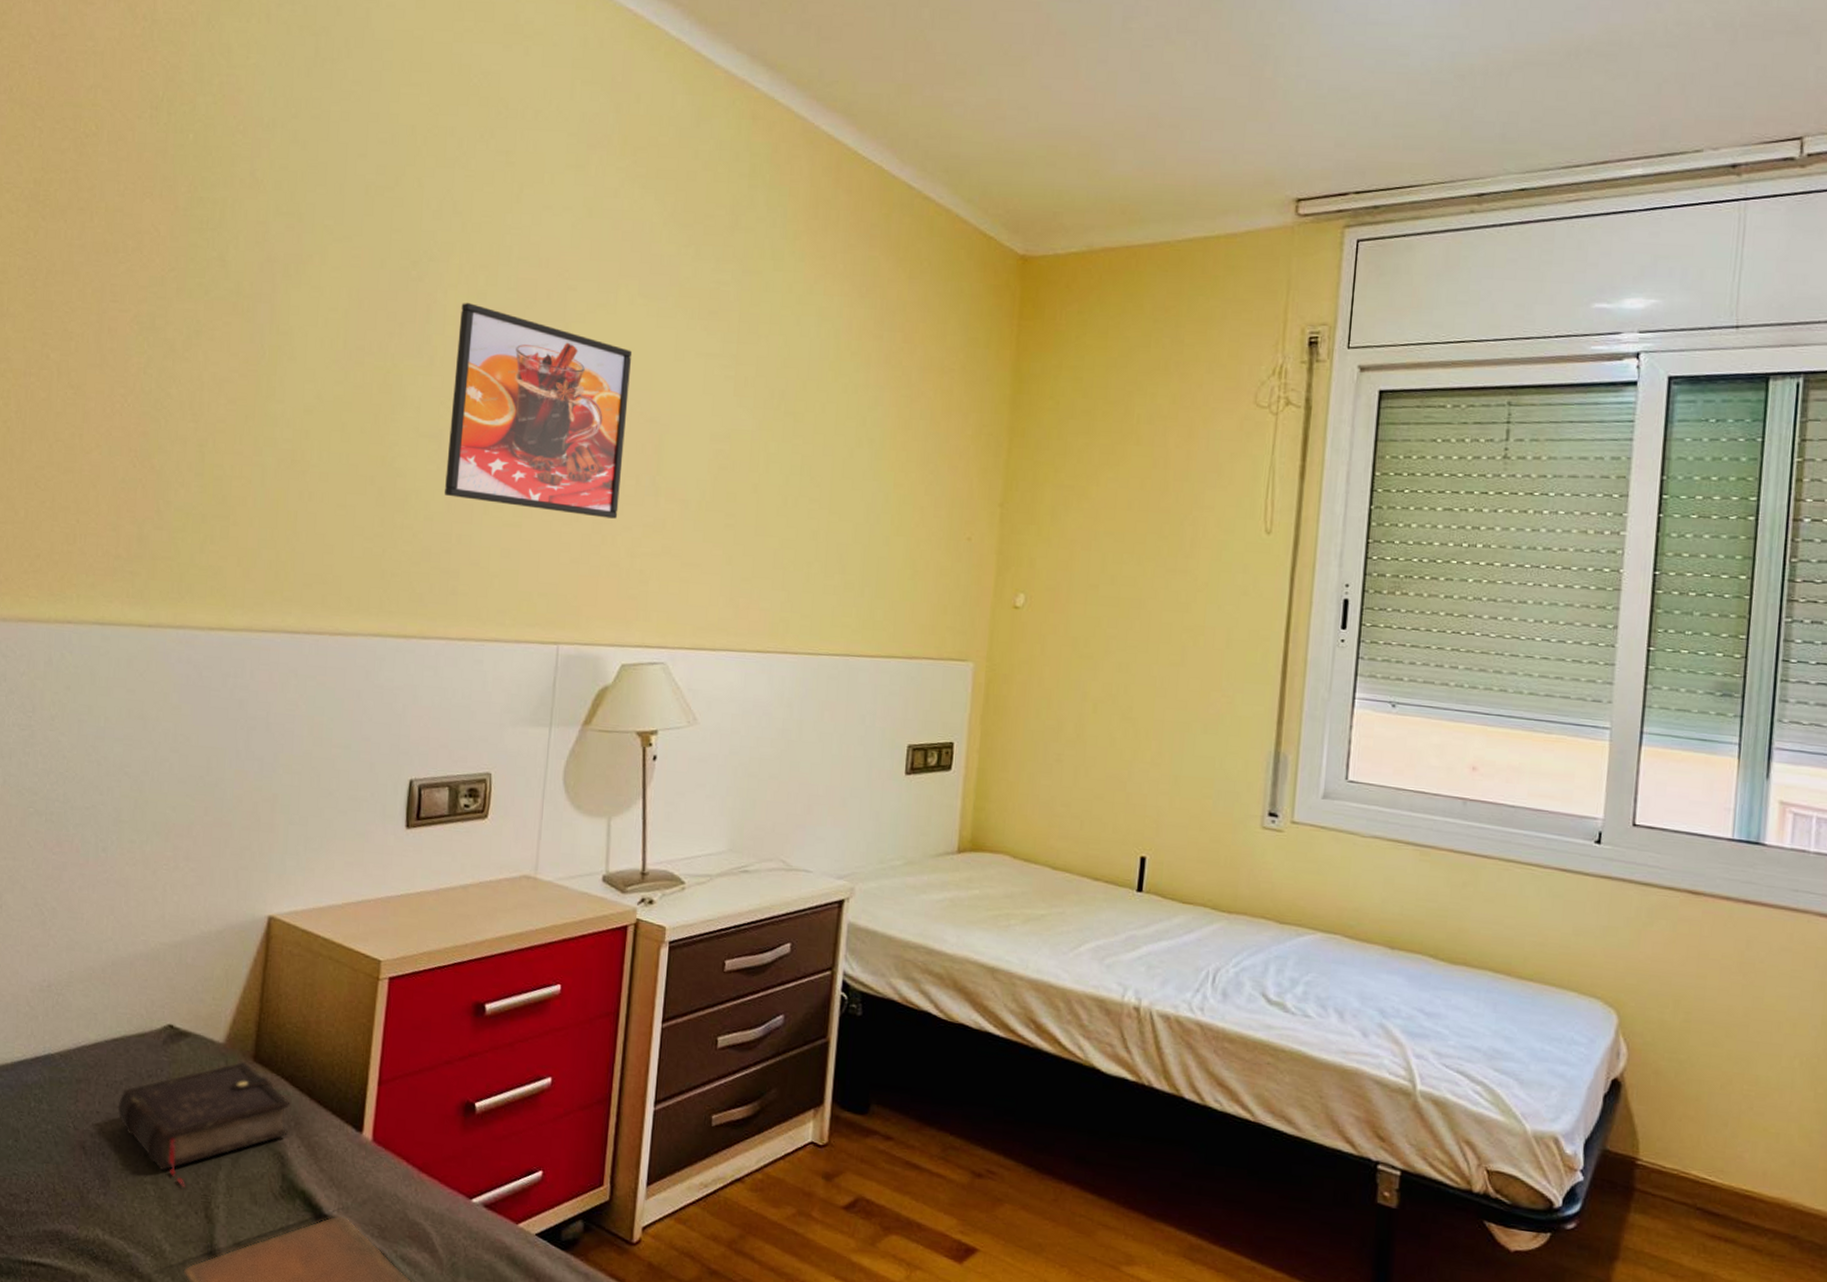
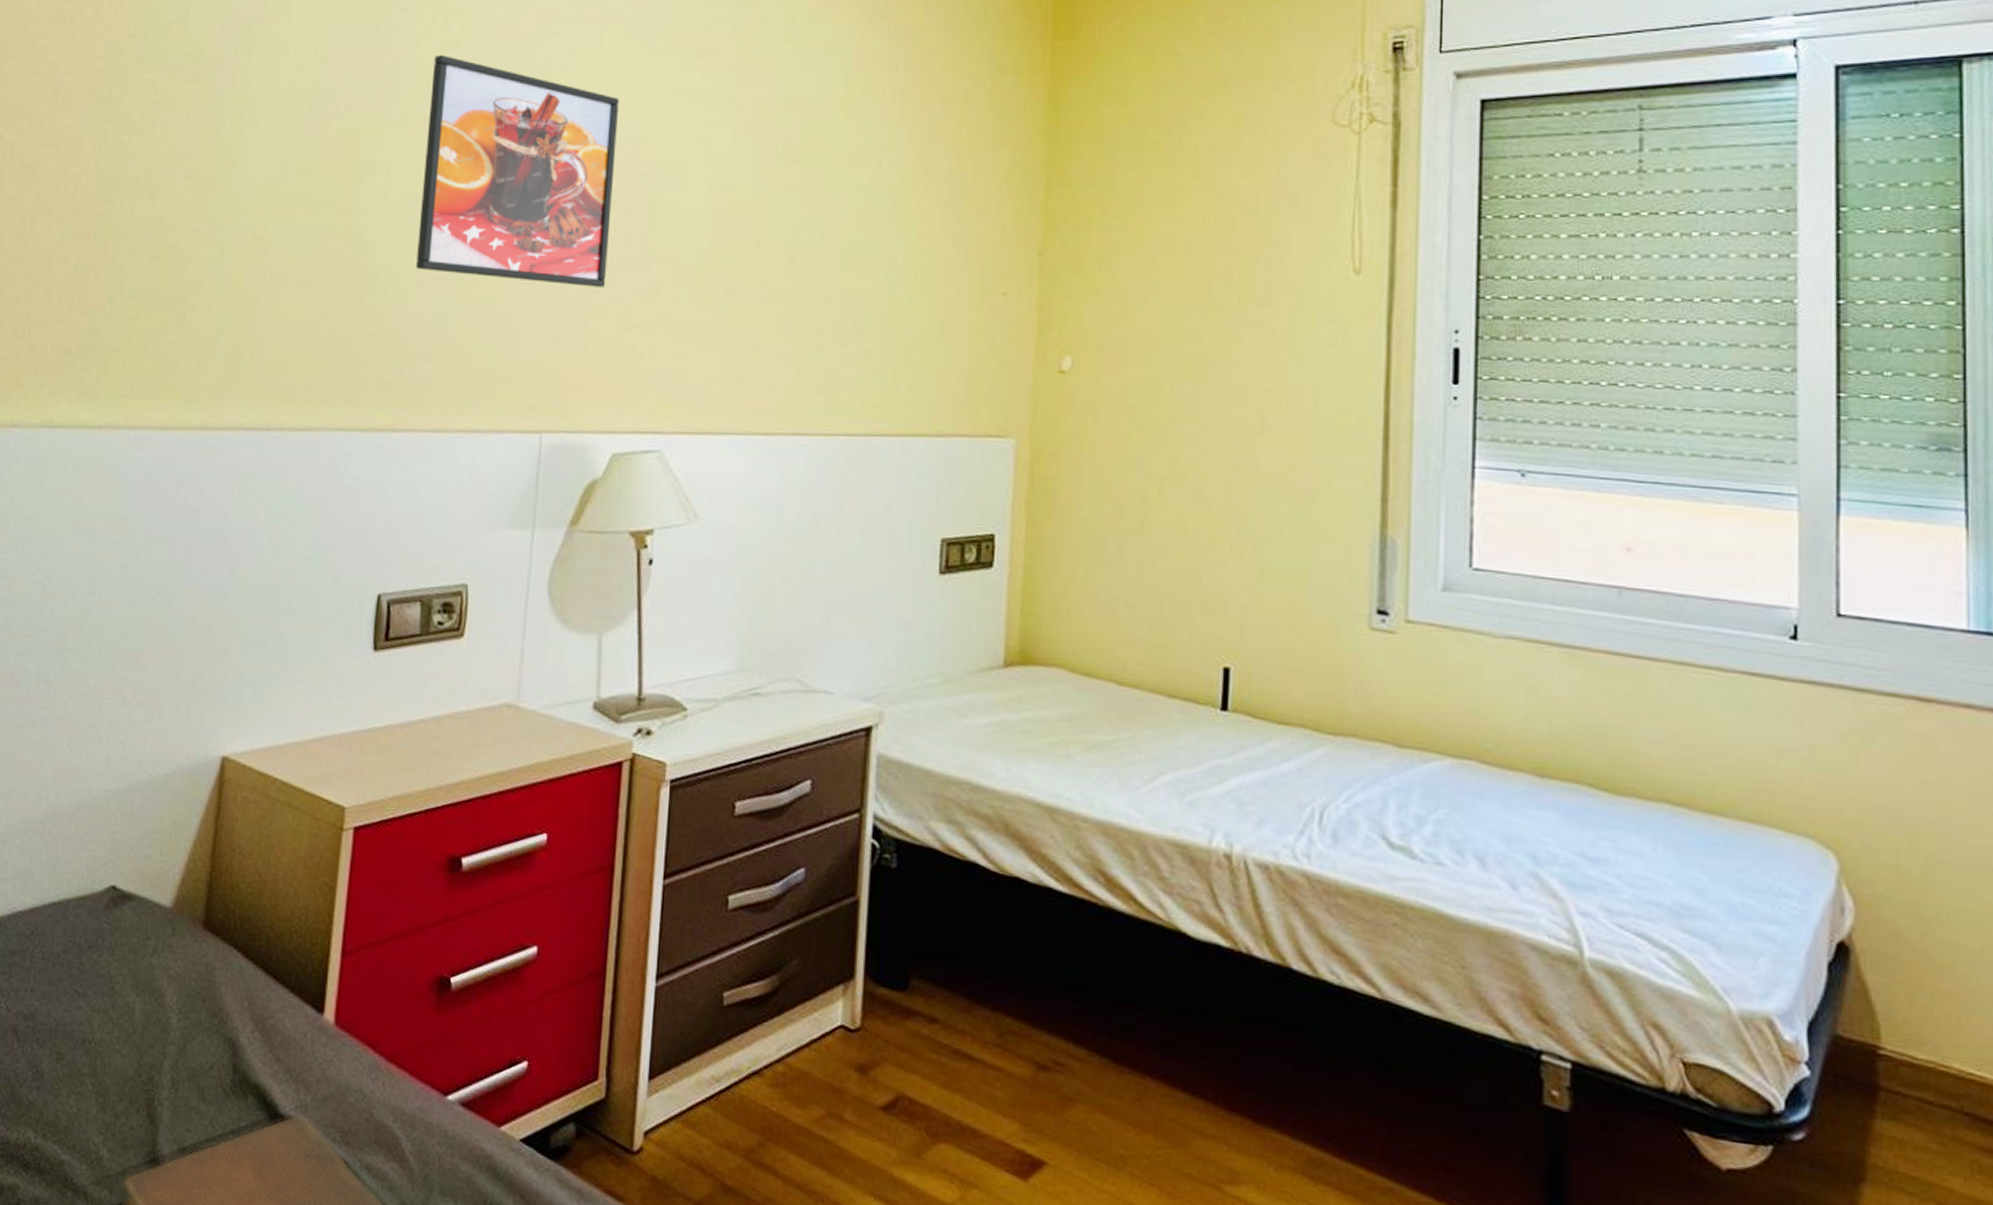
book: present [117,1061,290,1188] -> none [54,928,244,1081]

